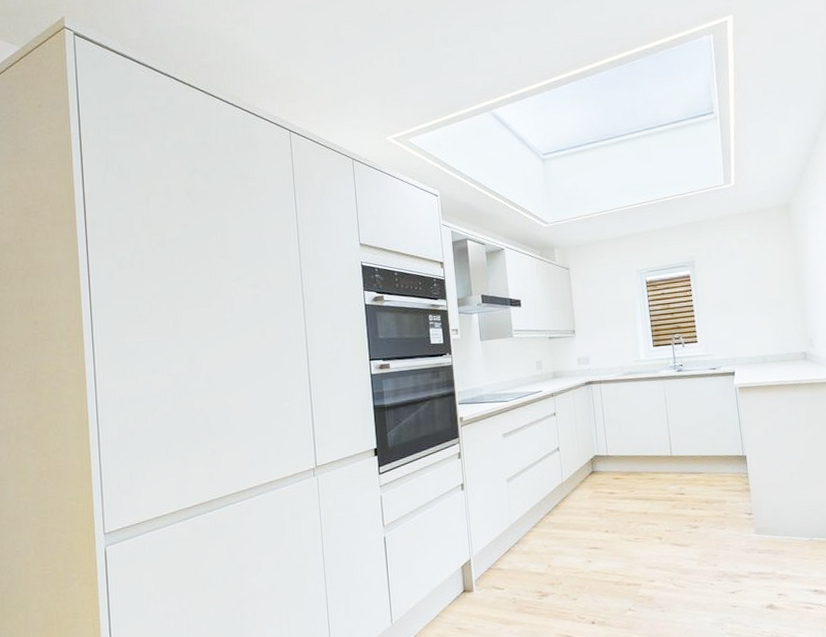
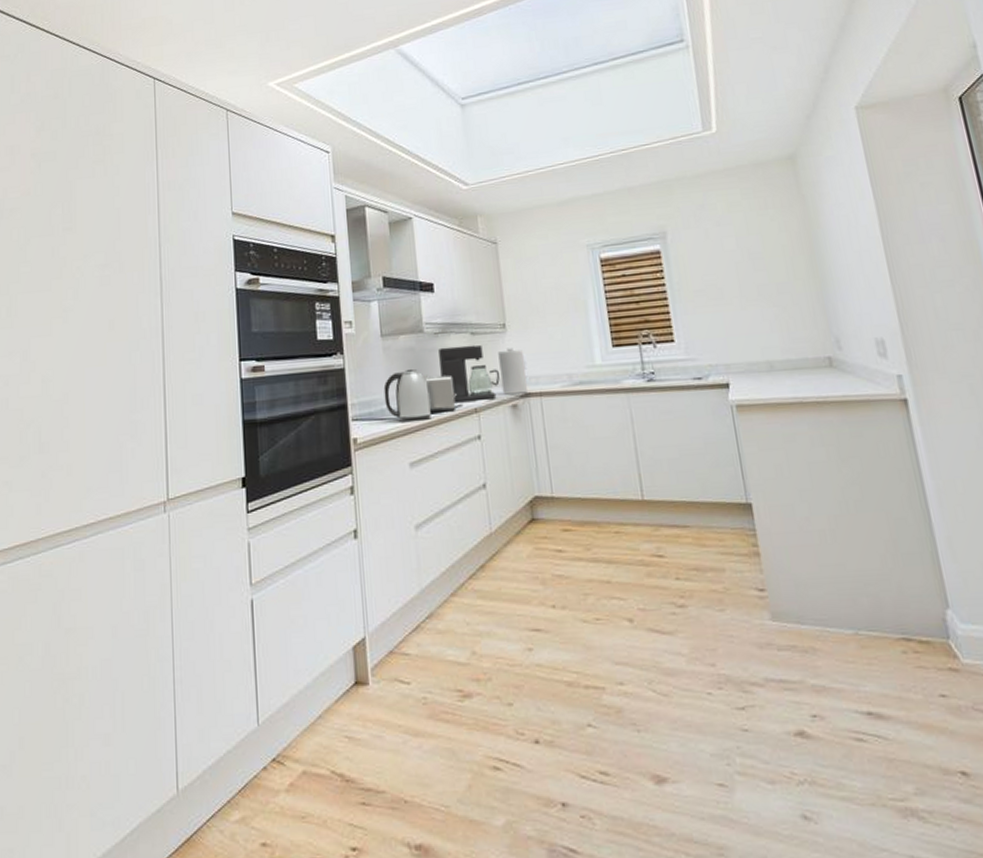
kettle: none [482,364,519,405] -> present [383,368,431,423]
toaster: none [515,368,538,397] -> present [426,374,457,413]
coffee maker: none [523,346,570,389] -> present [437,345,500,402]
paper towel holder: none [569,348,591,383] -> present [498,347,529,395]

